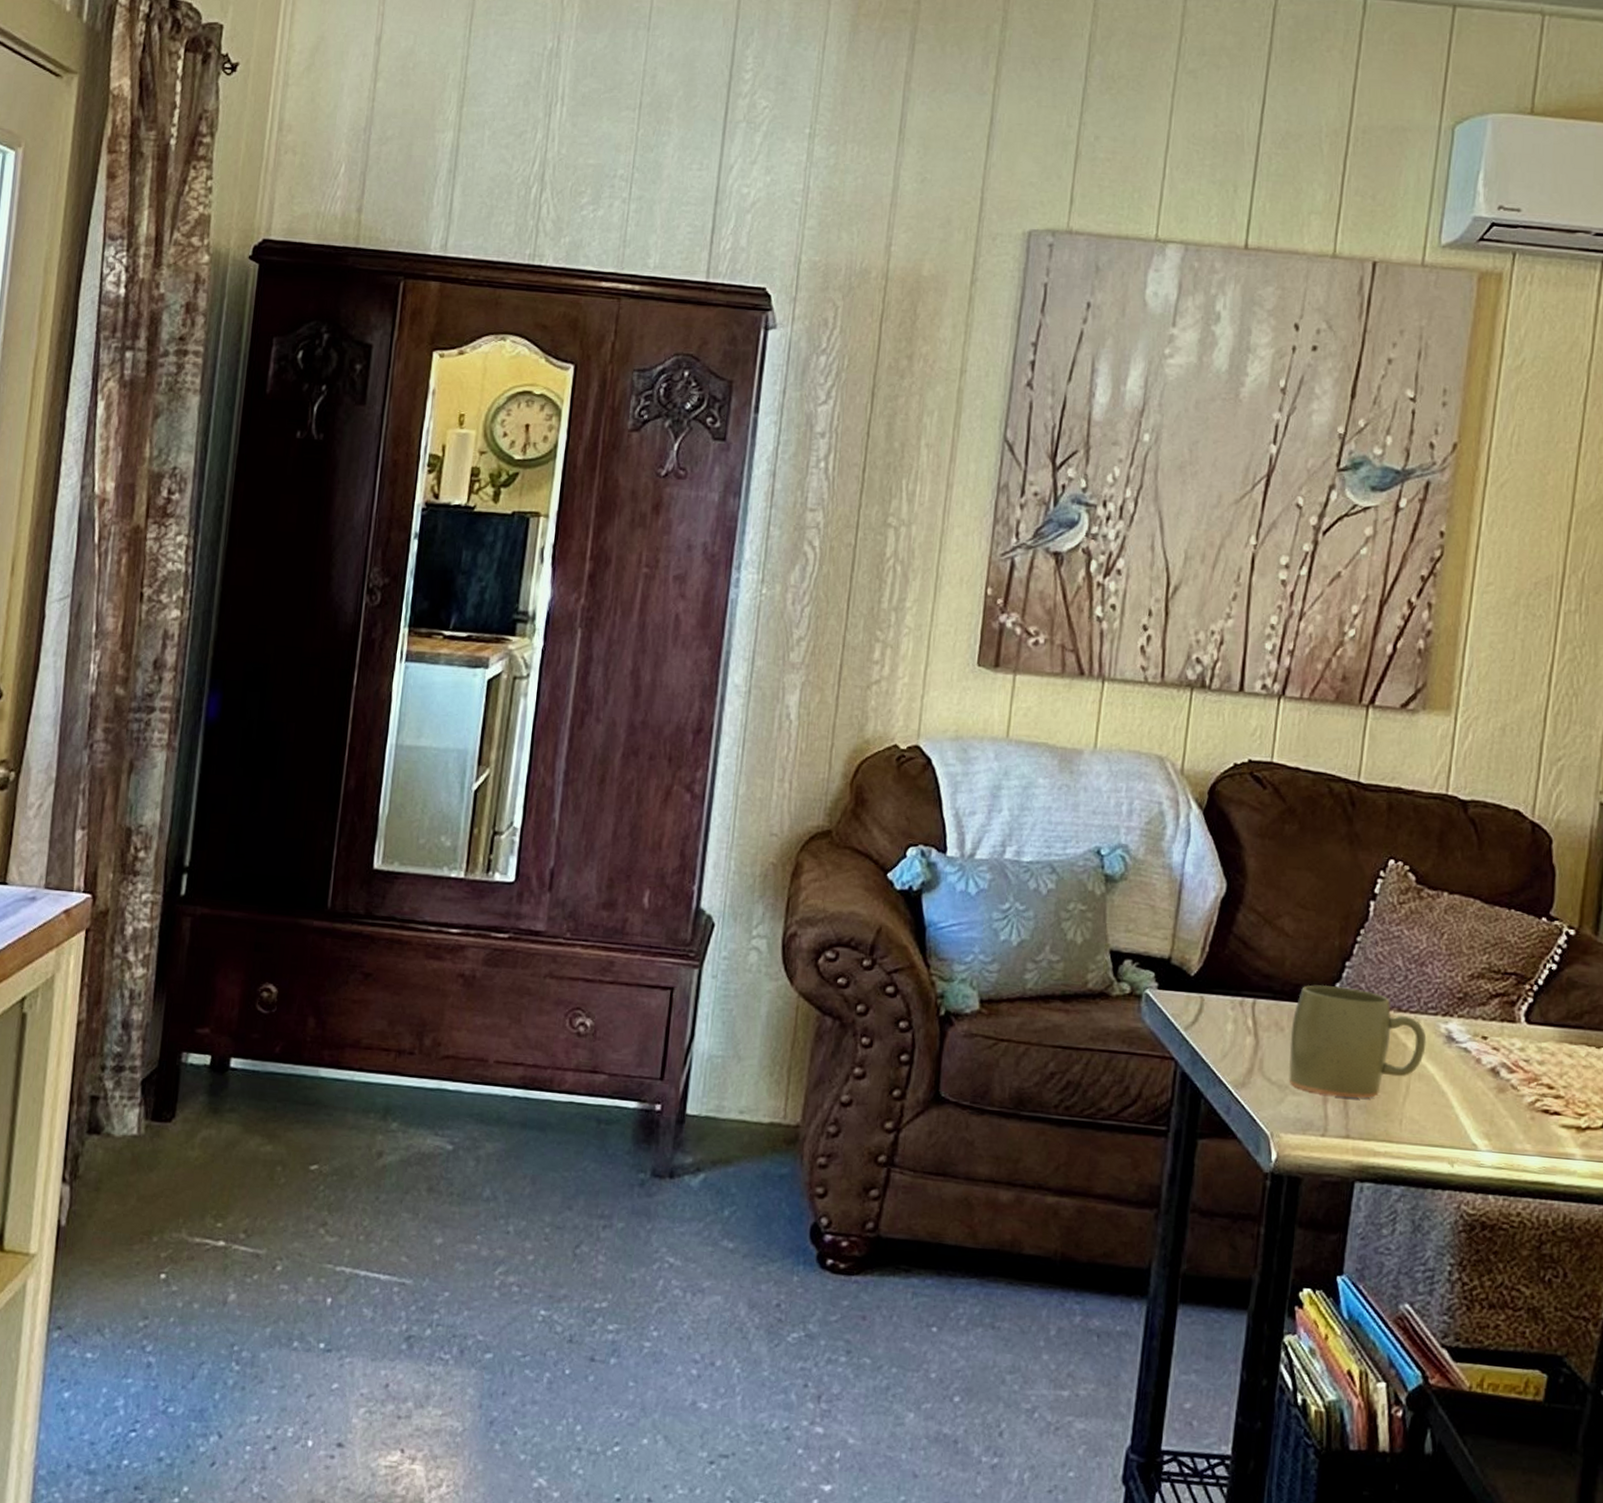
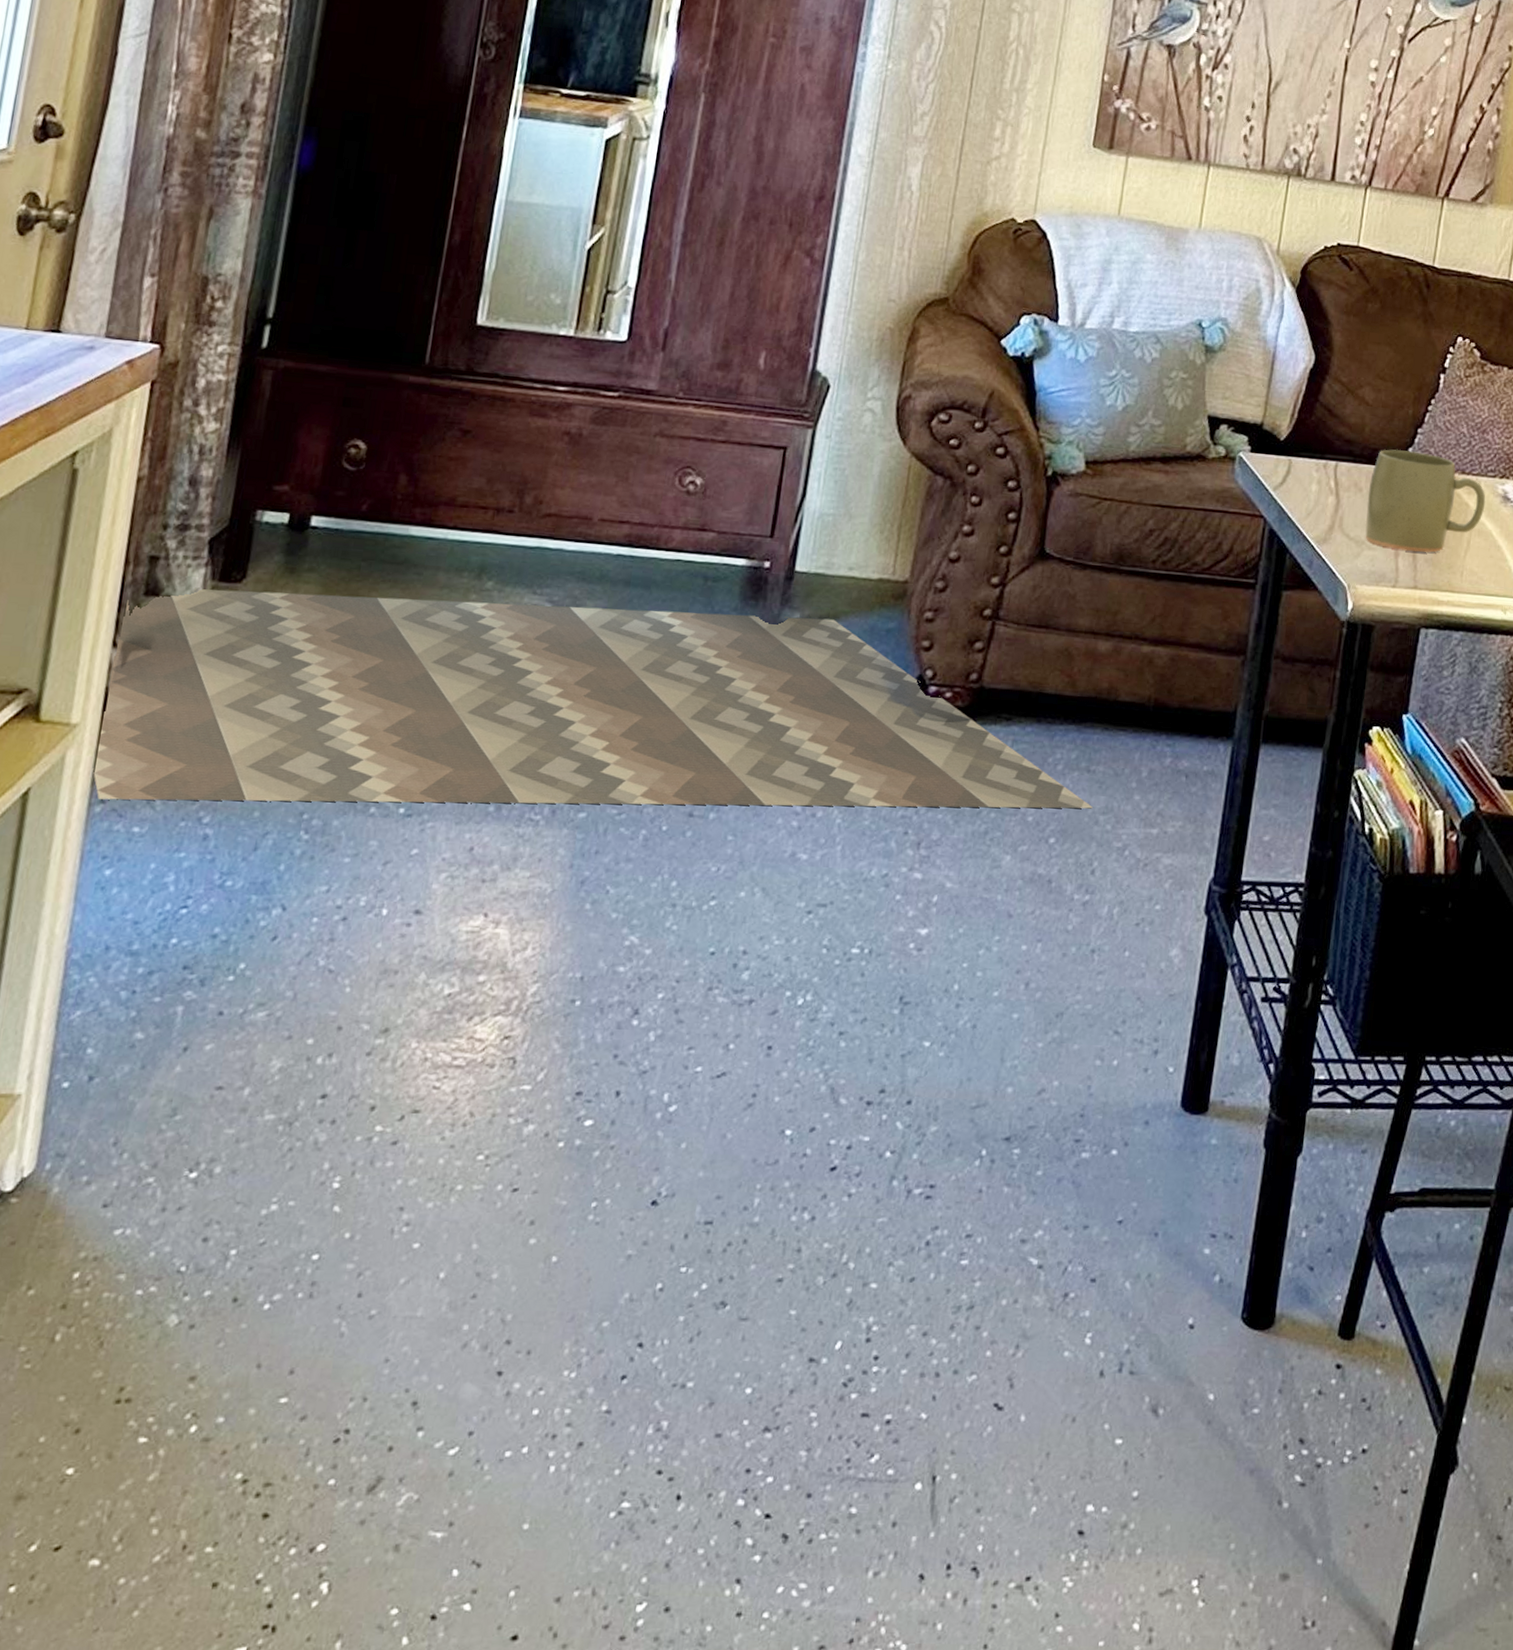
area rug: none [49,1127,999,1368] -> present [92,588,1093,809]

